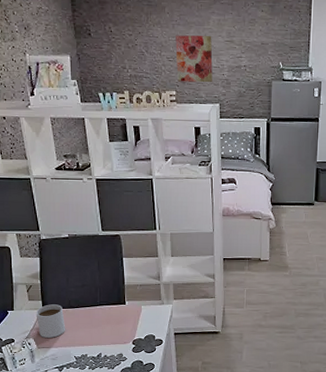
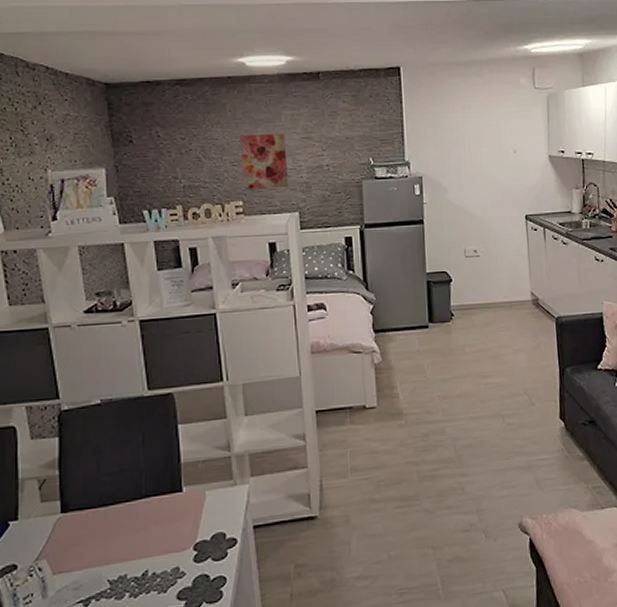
mug: present [36,304,66,338] -> none [51,503,96,557]

